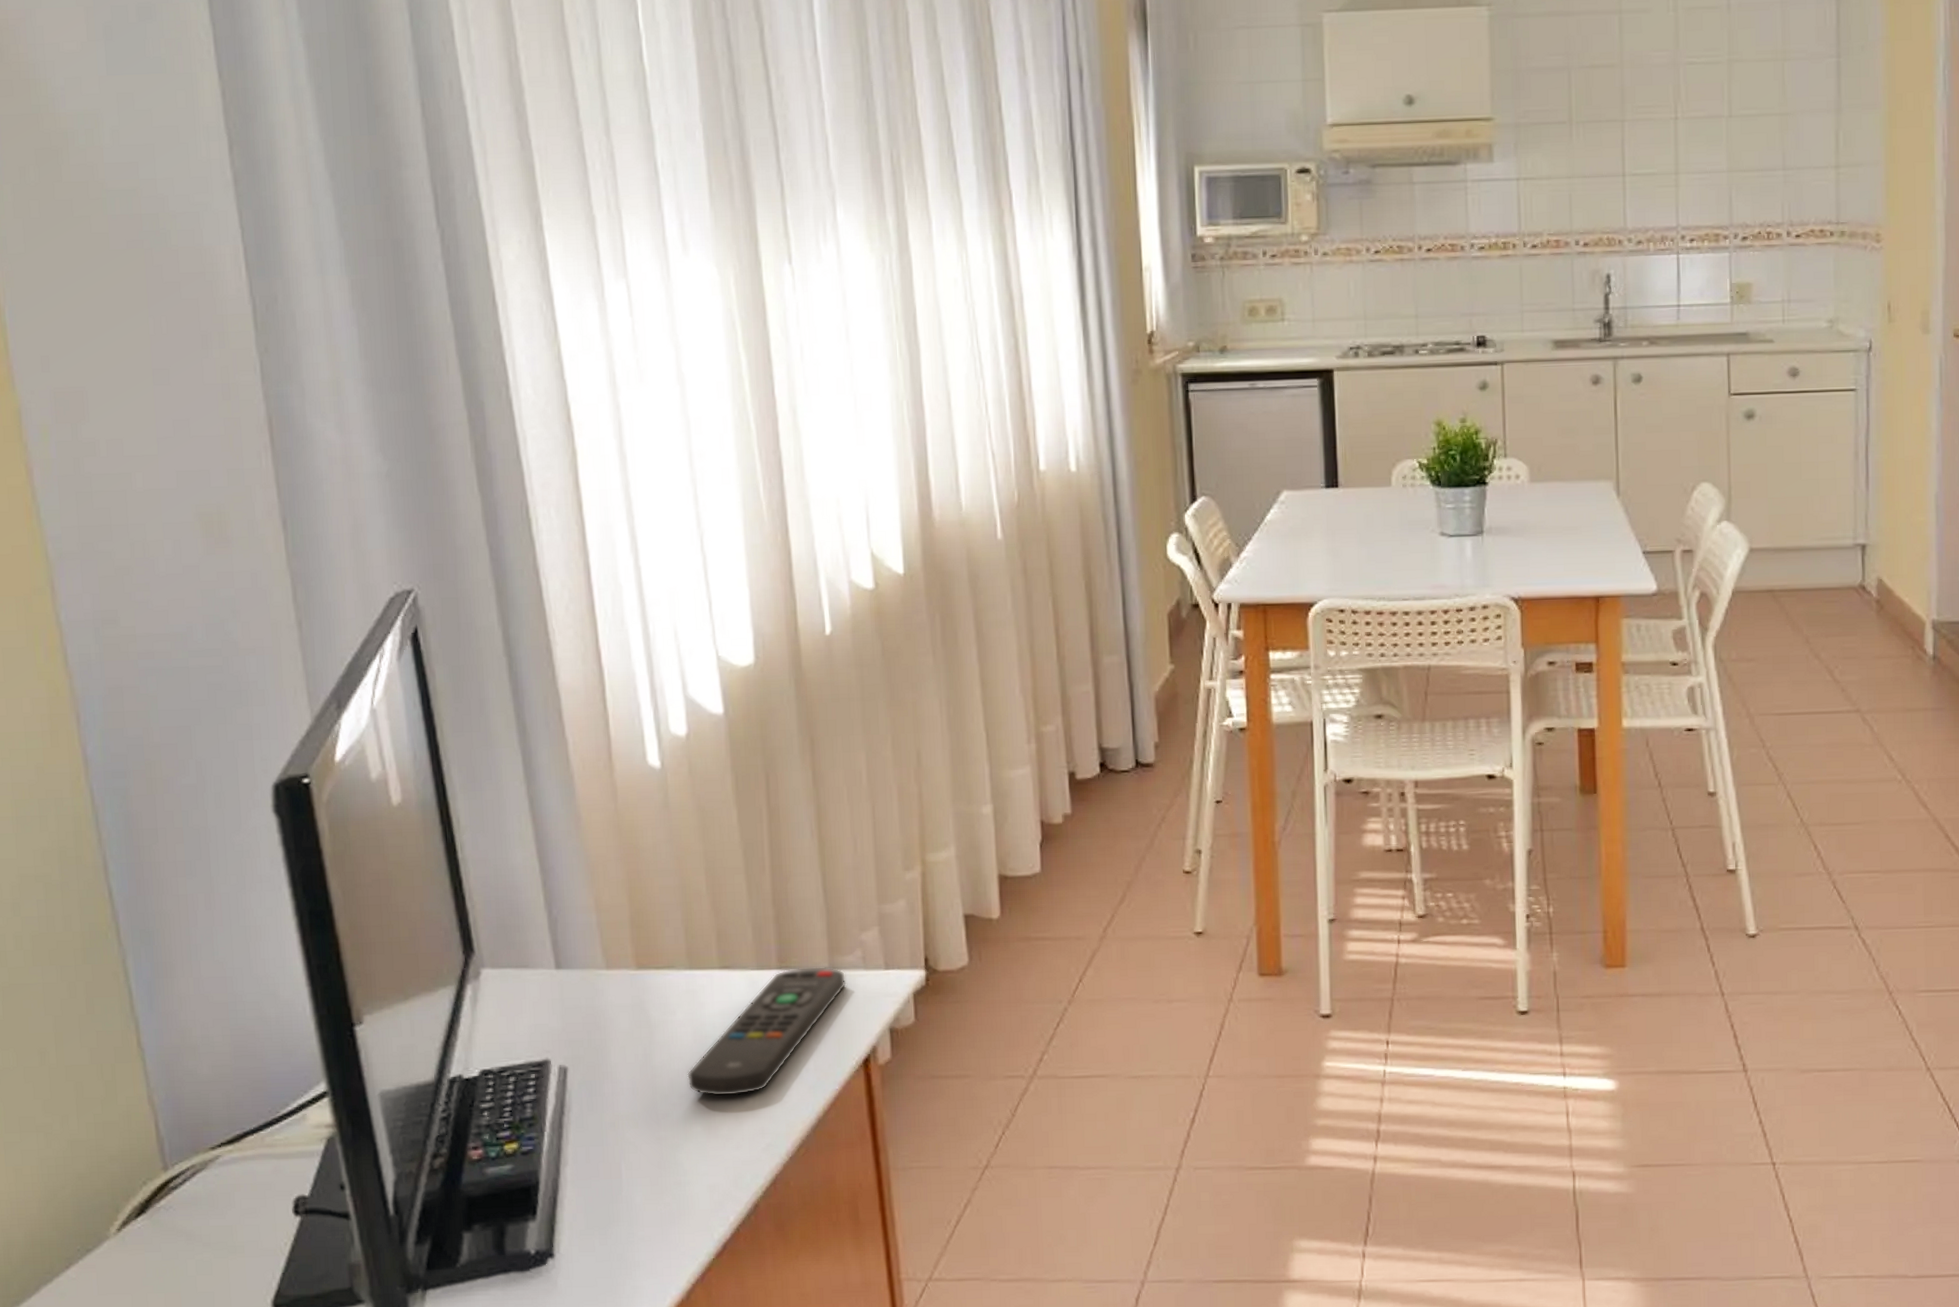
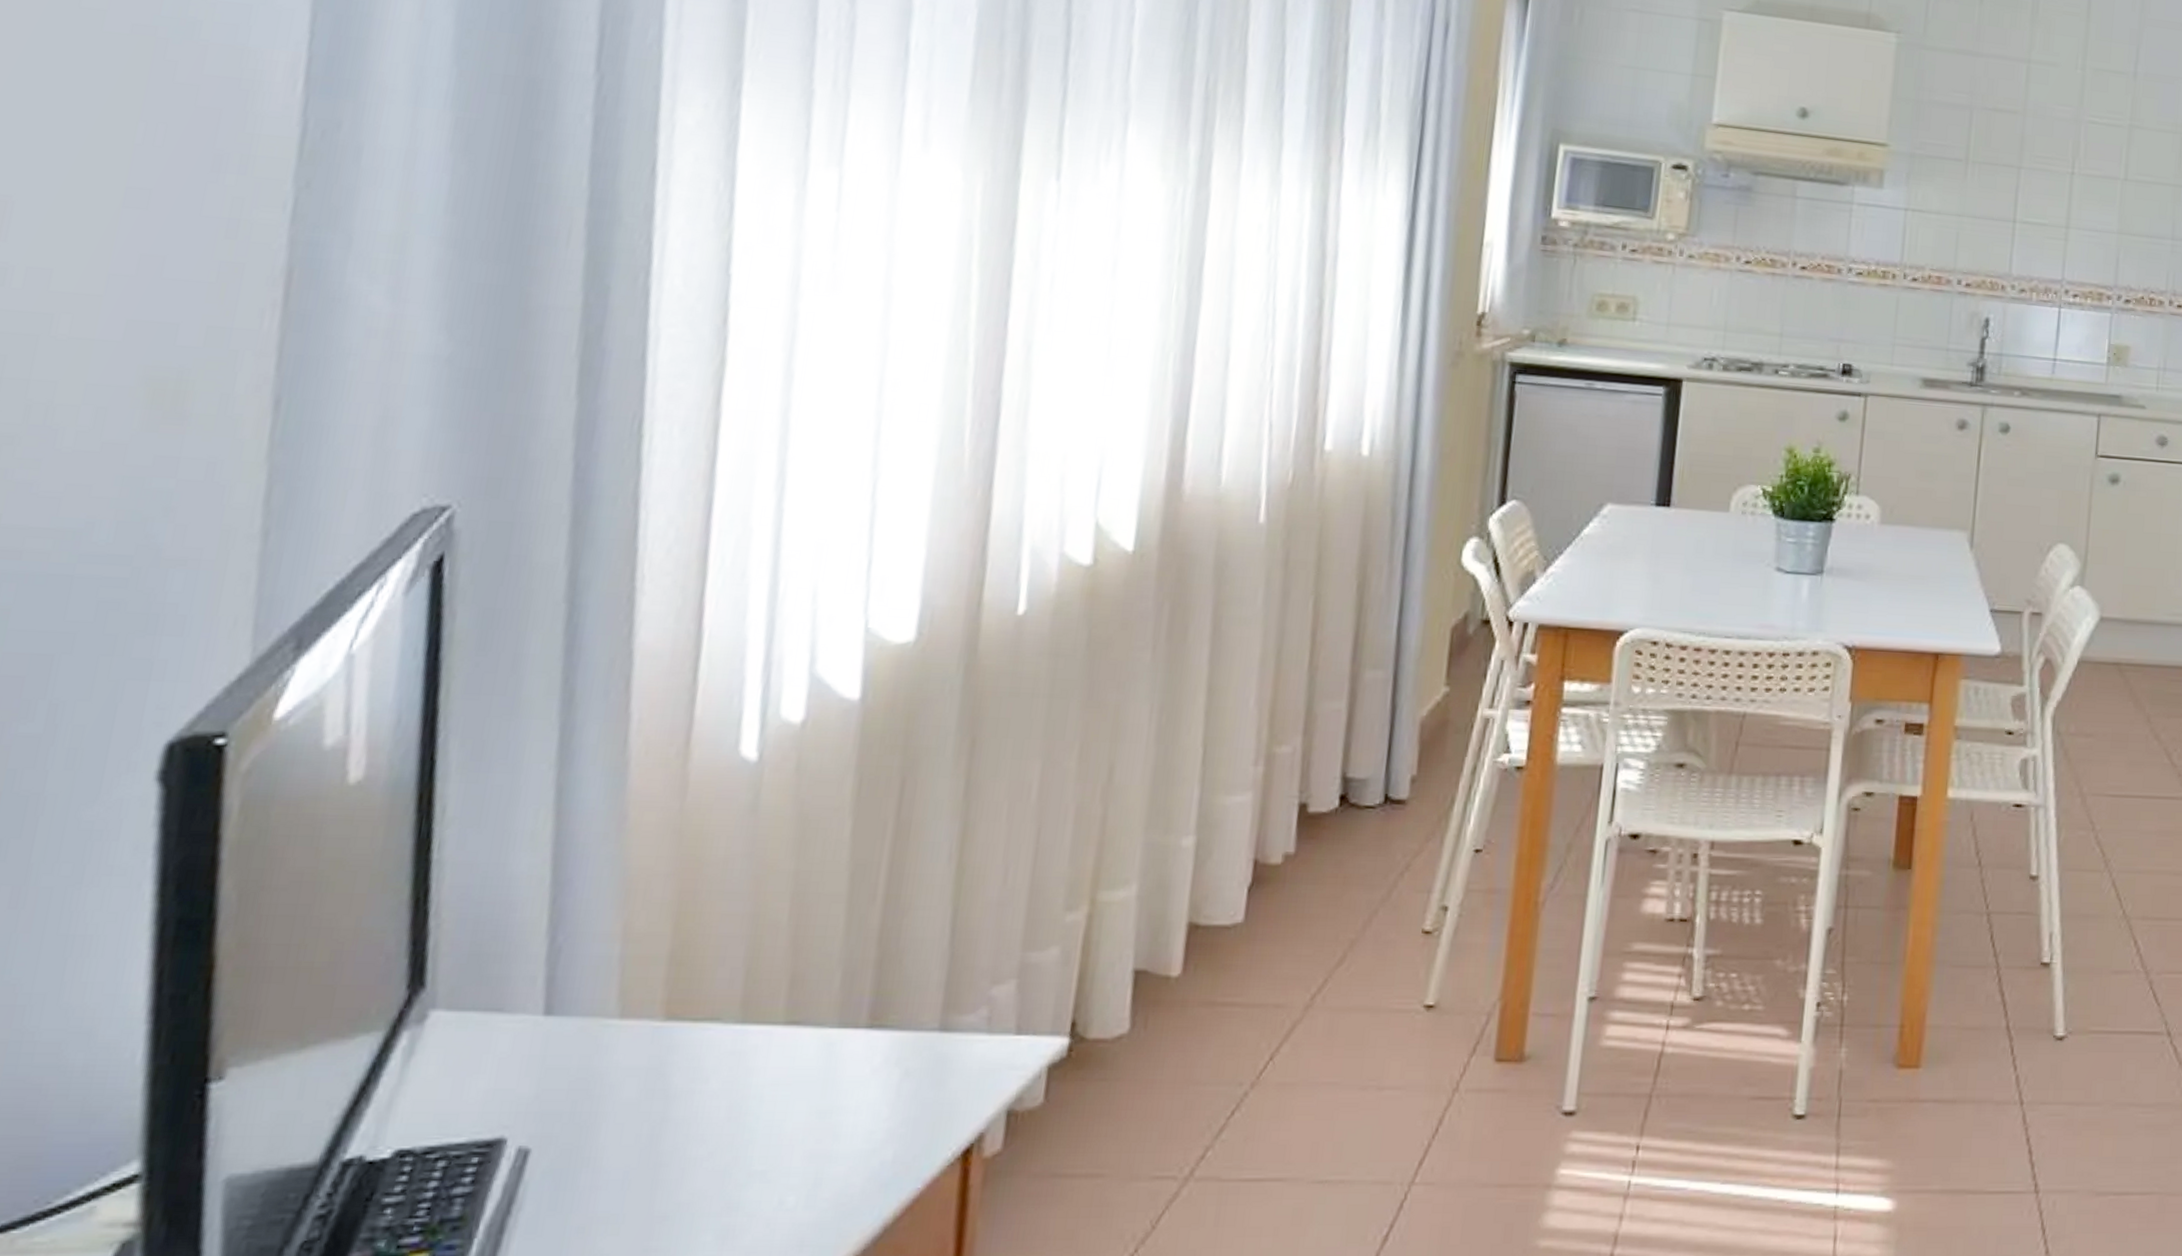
remote control: present [687,966,847,1097] -> none [705,1026,961,1195]

